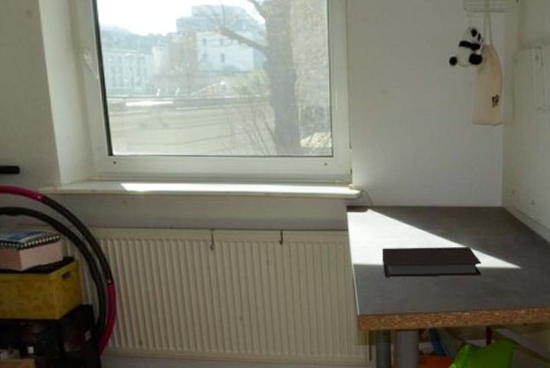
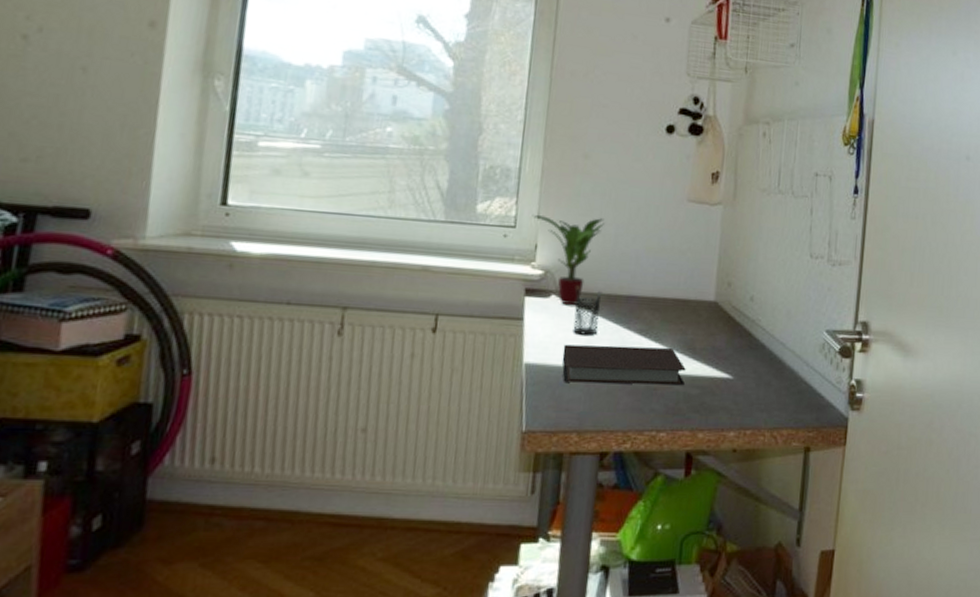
potted plant: none [345,144,404,216] -> present [531,215,605,305]
pencil holder: none [387,201,408,240] -> present [573,285,603,335]

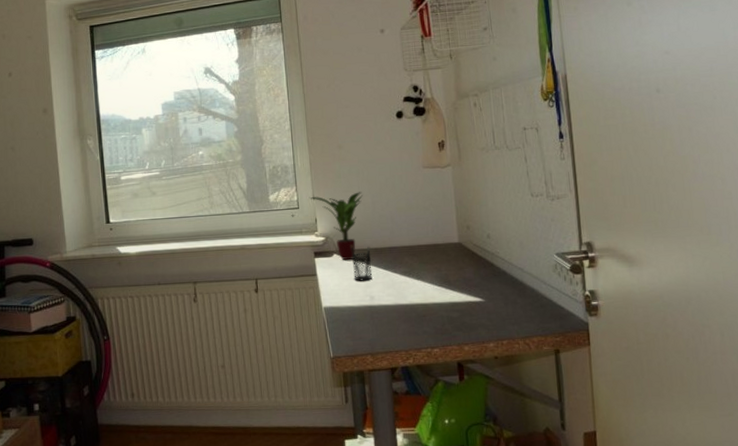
notebook: present [562,344,686,385] -> none [349,282,446,318]

